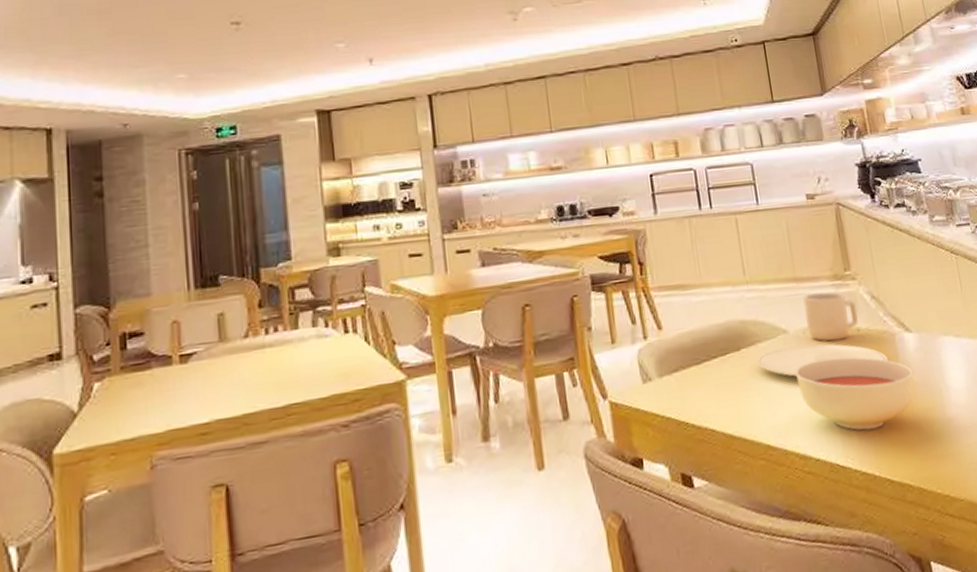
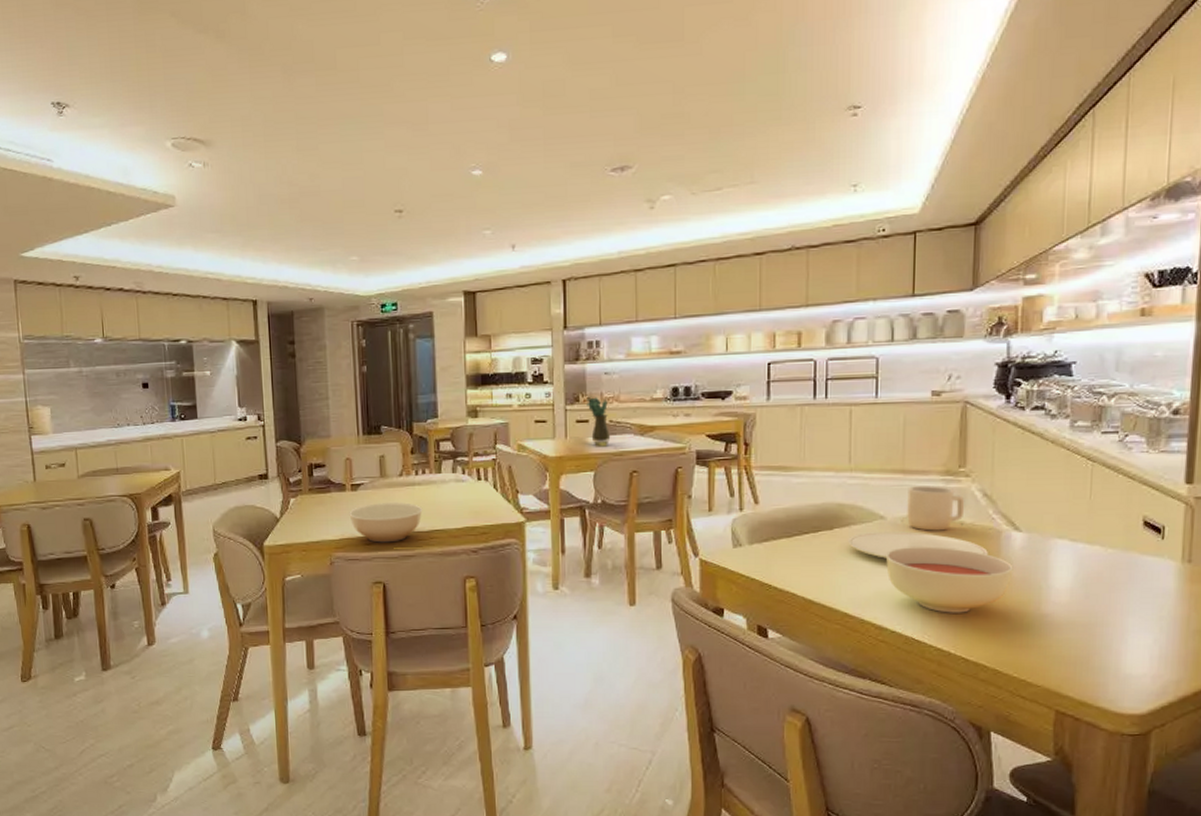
bowl: none [177,372,277,430] -> present [349,503,423,543]
vase: none [465,221,497,280] -> present [586,396,611,447]

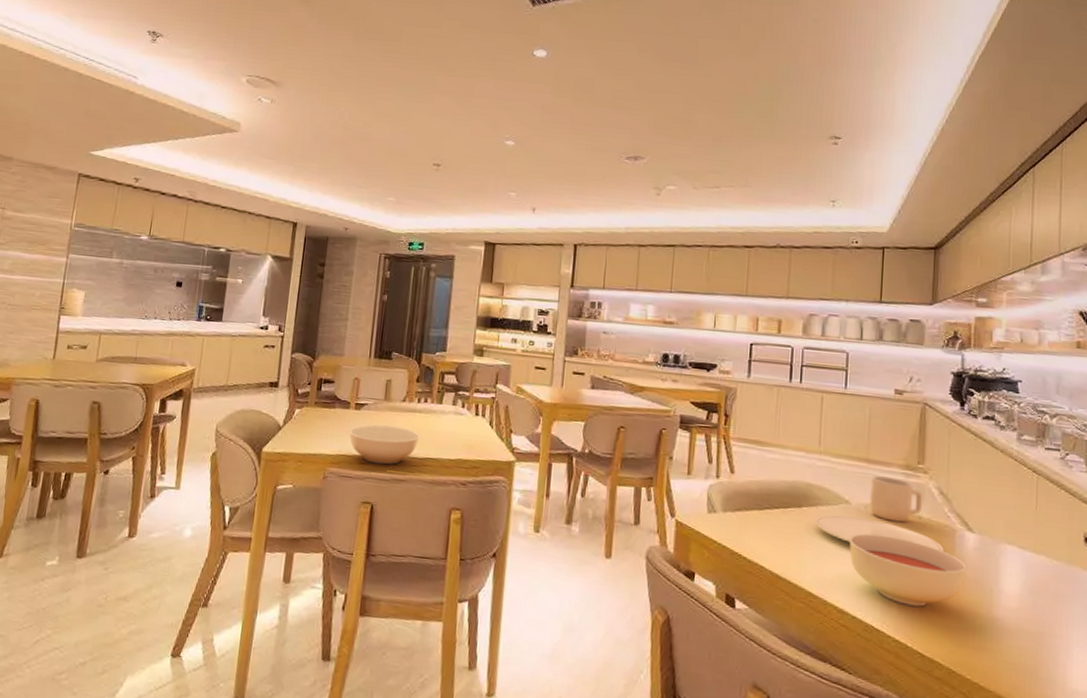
vase: present [586,396,611,447] -> none [584,351,604,400]

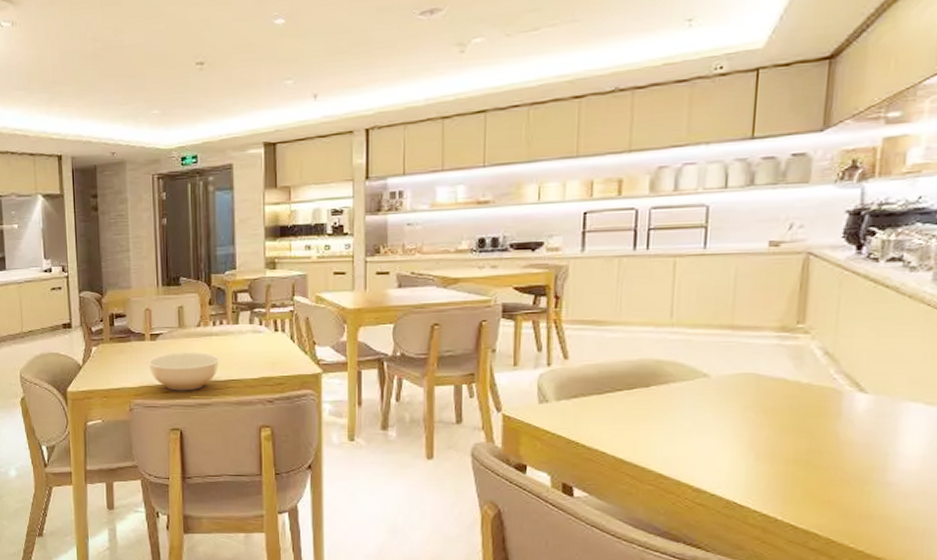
plate: present [815,514,944,552] -> none [666,391,827,418]
bowl: present [849,533,967,607] -> none [707,407,856,478]
mug: present [870,475,923,523] -> none [734,342,803,391]

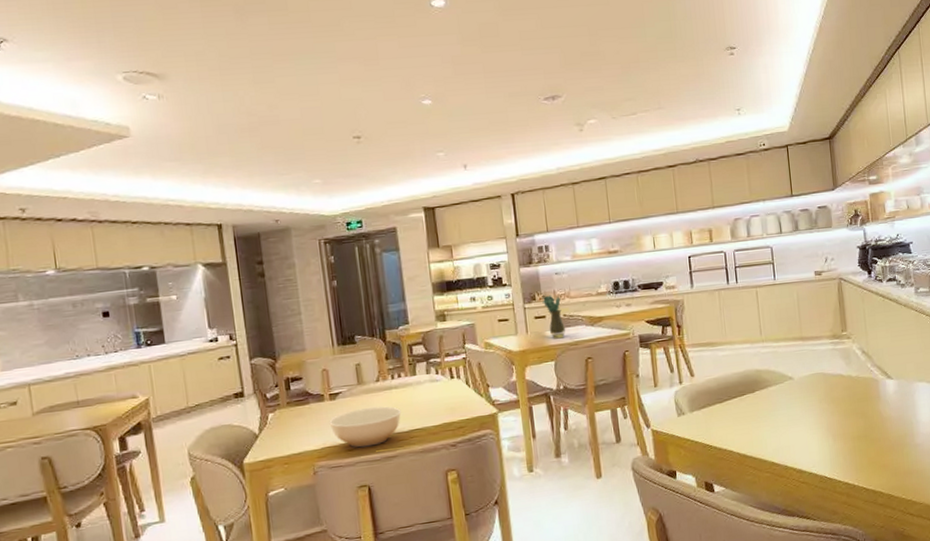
vase: none [387,247,412,299] -> present [542,294,566,339]

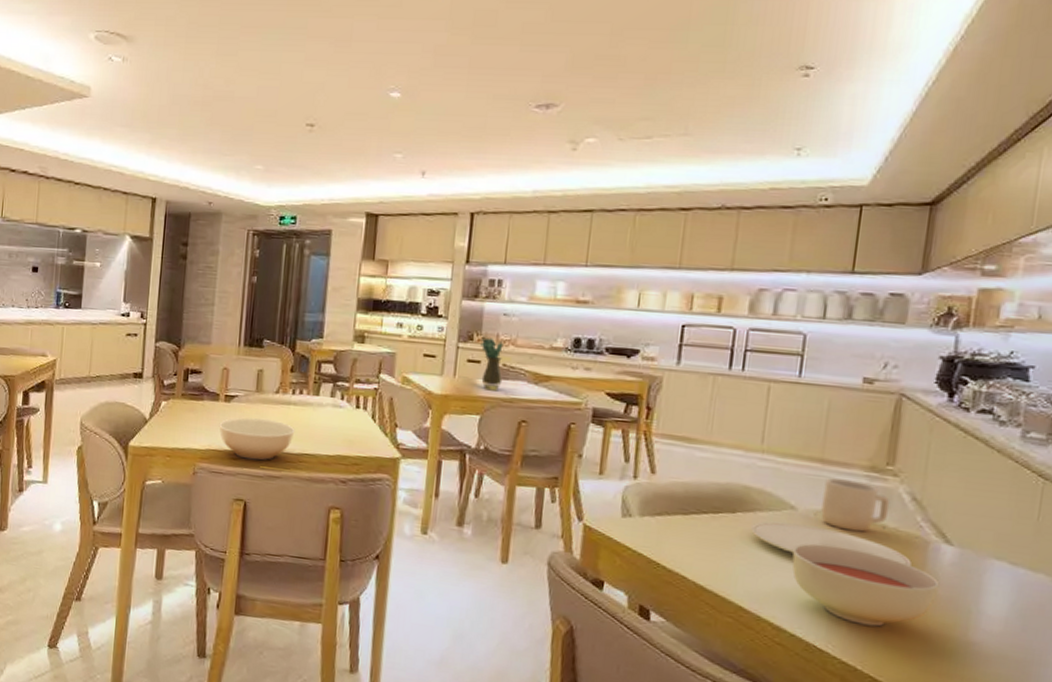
plate: none [767,387,871,413] -> present [751,521,912,567]
bowl: none [797,397,891,453] -> present [792,543,940,627]
mug: none [807,348,850,386] -> present [821,478,890,532]

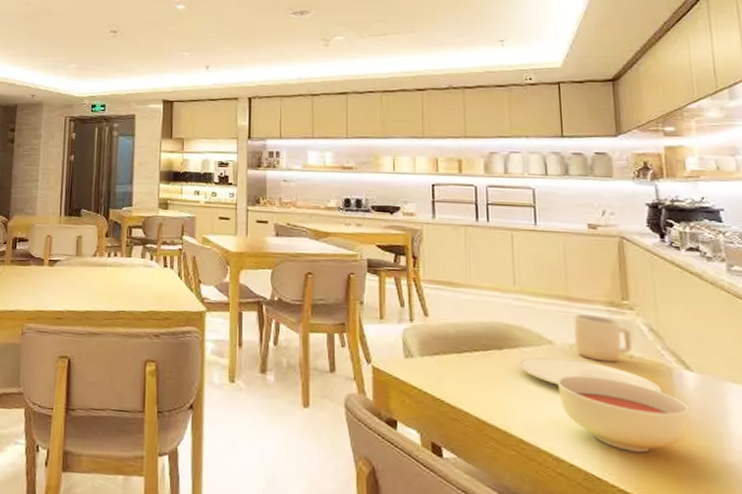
bowl: present [219,418,295,461] -> none [44,280,112,319]
vase: present [480,336,503,391] -> none [266,199,288,248]

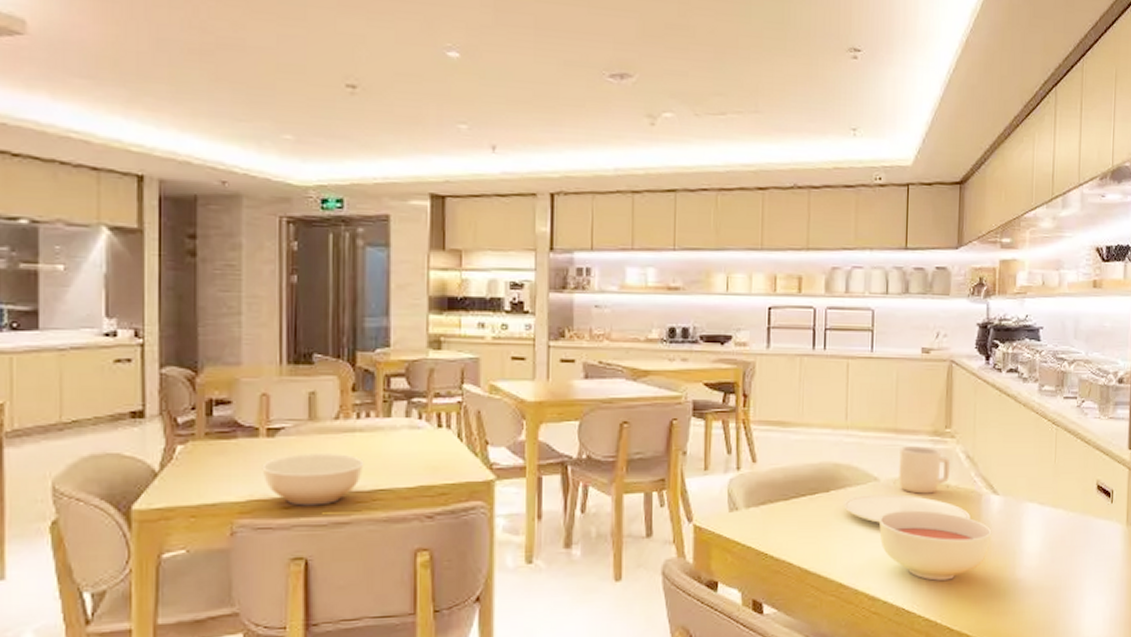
bowl: none [44,280,112,319] -> present [262,454,364,506]

